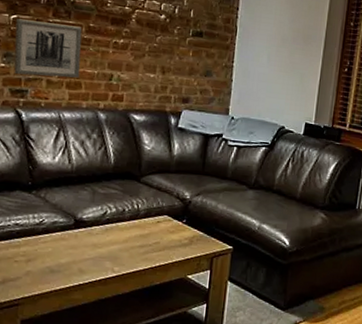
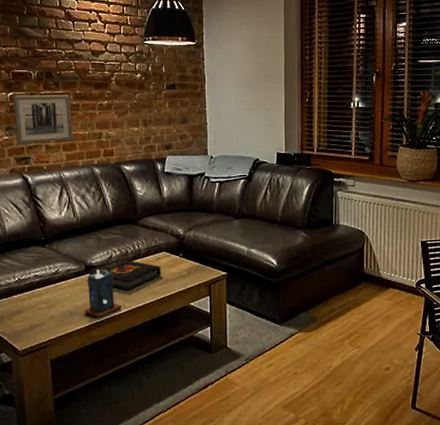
candle: none [67,226,111,280] -> present [85,269,122,318]
book: none [75,217,160,254] -> present [87,259,161,291]

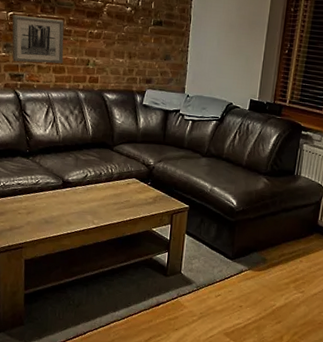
candle: present [85,269,122,318] -> none [58,186,92,230]
book: present [87,259,161,291] -> none [63,179,130,209]

